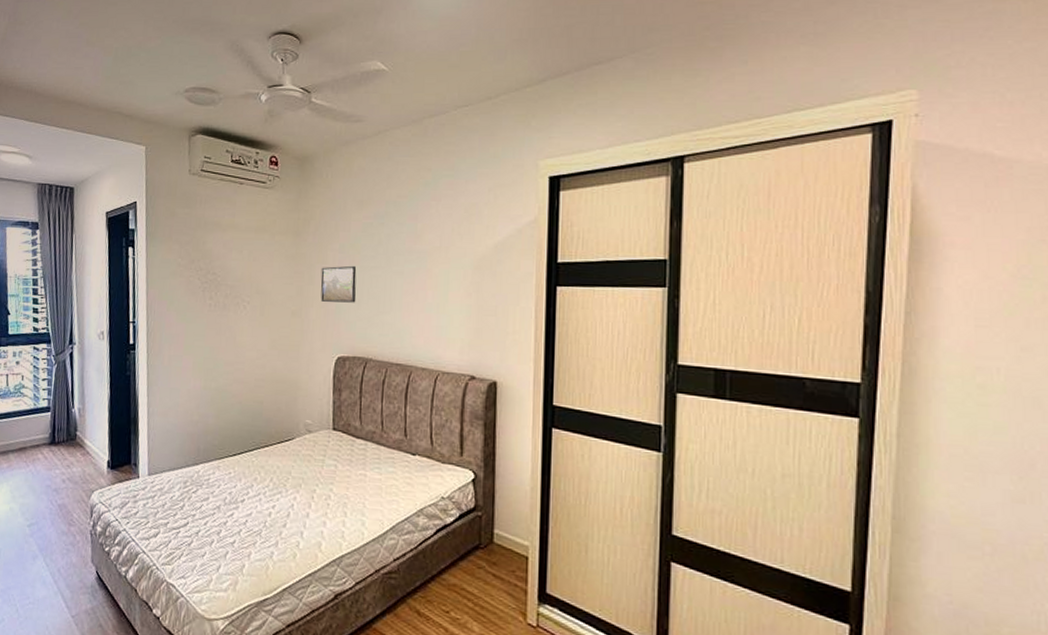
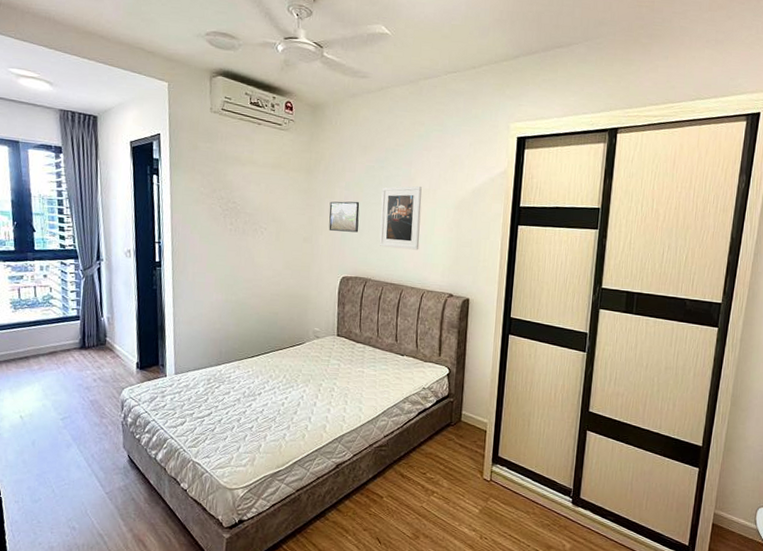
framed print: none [381,244,432,322] -> present [379,186,422,250]

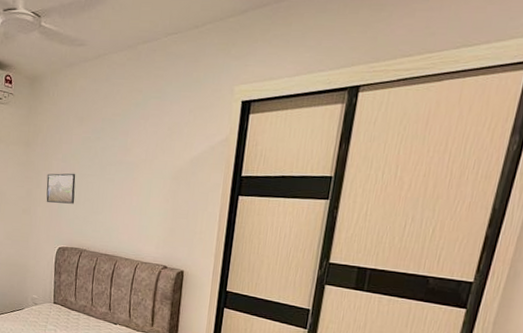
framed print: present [379,186,422,250] -> none [95,156,138,222]

